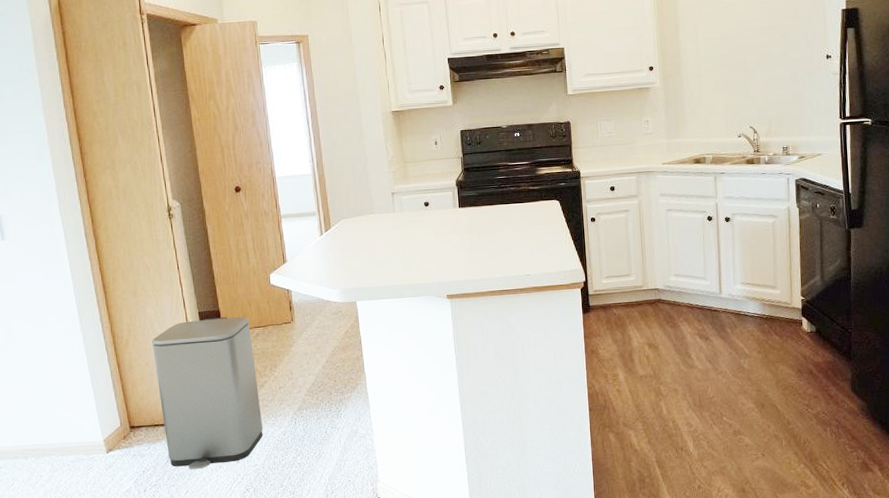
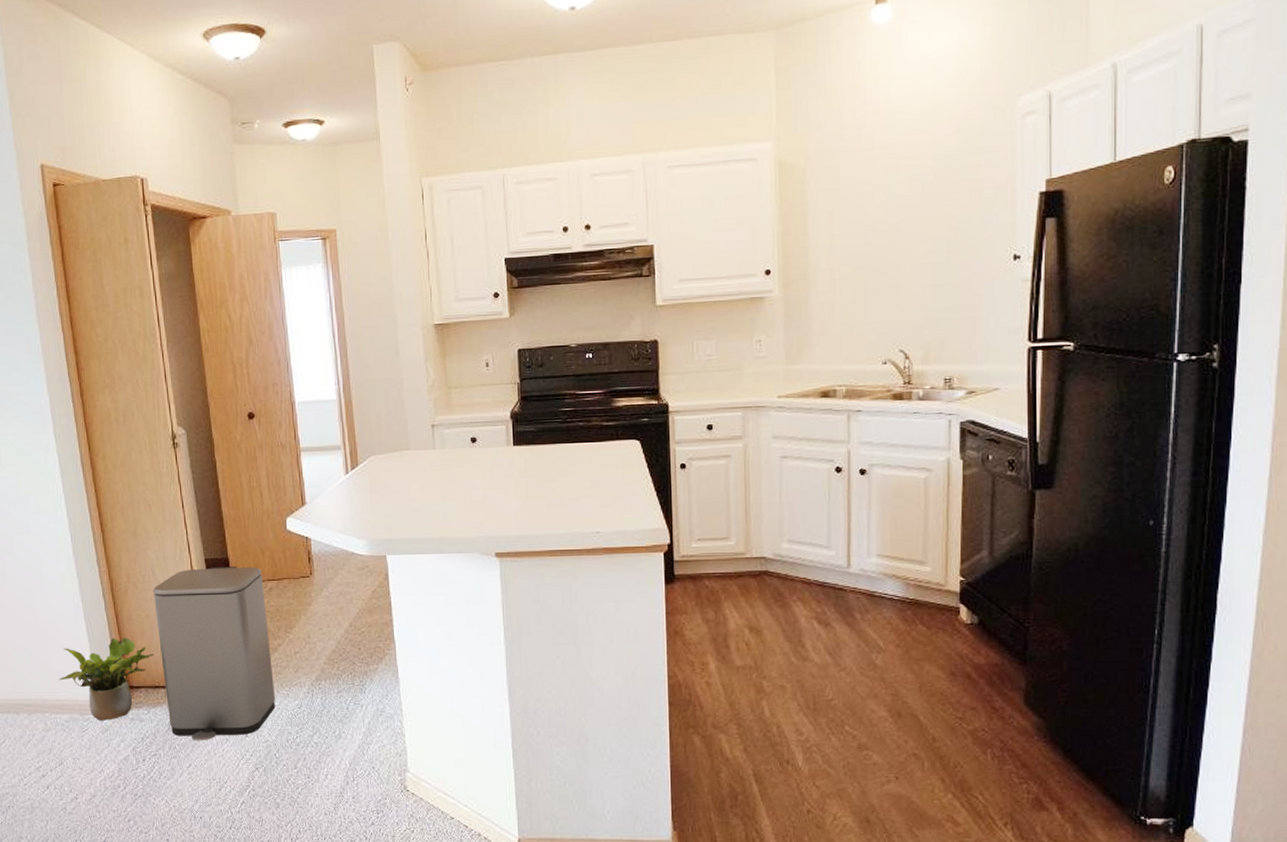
potted plant: none [65,384,153,459] -> present [59,637,154,721]

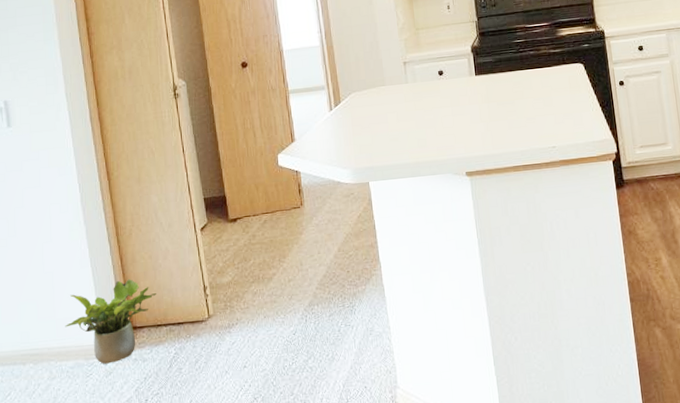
pedal bin: present [153,566,275,741] -> none [156,202,272,376]

